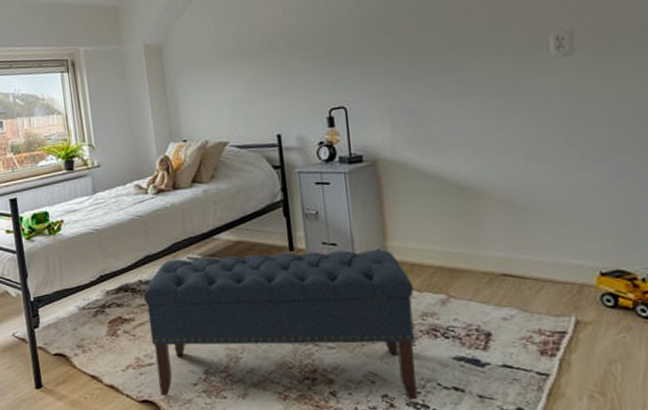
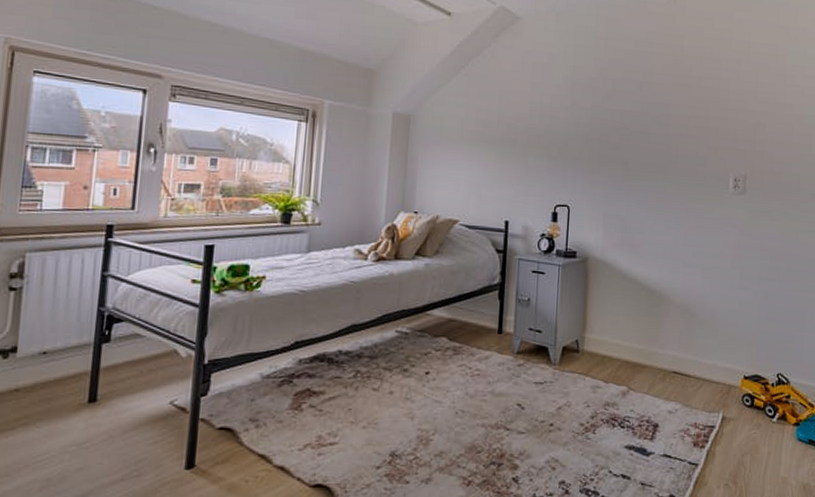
bench: present [143,249,417,400] -> none [337,331,601,486]

